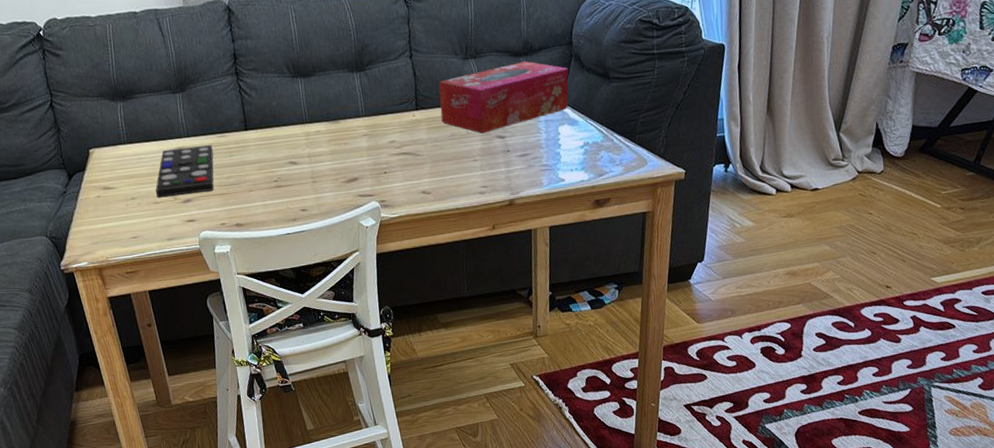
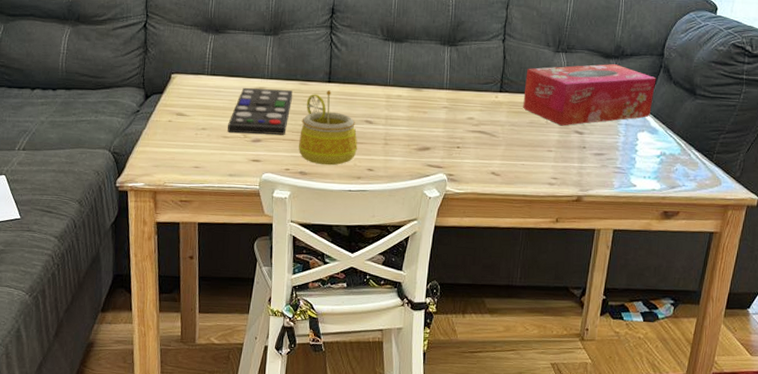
mug: none [227,138,288,214] -> present [299,90,358,166]

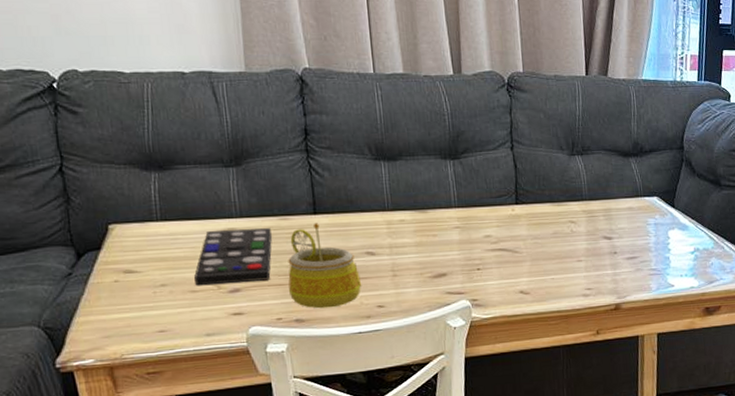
tissue box: present [523,64,657,126] -> none [542,162,680,233]

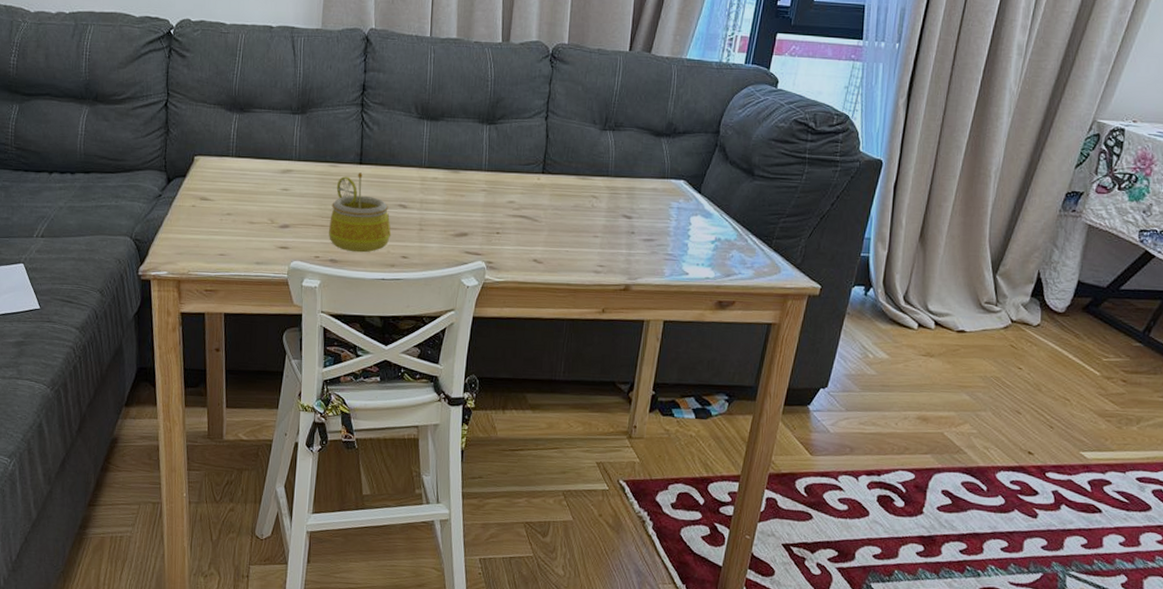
remote control: present [194,228,272,286] -> none [254,171,322,220]

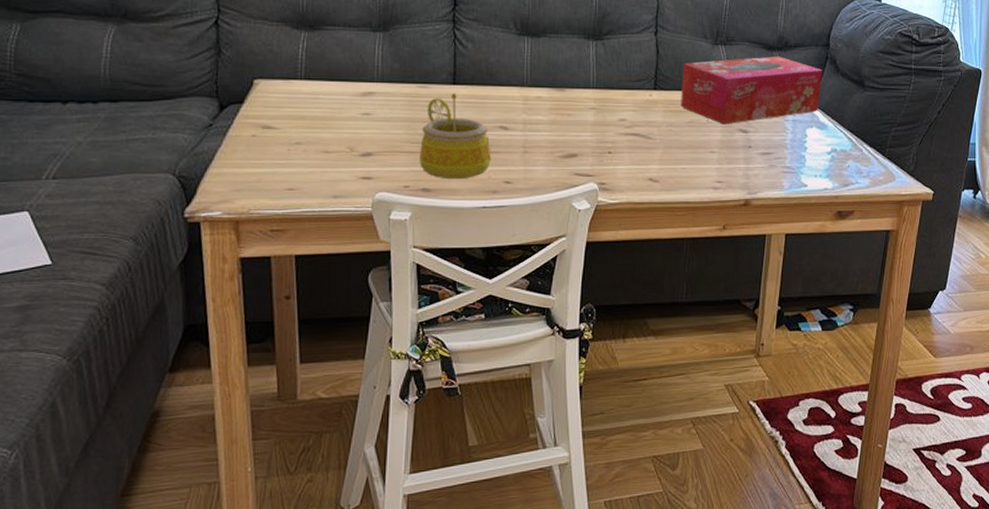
tissue box: none [567,142,711,210] -> present [681,56,823,125]

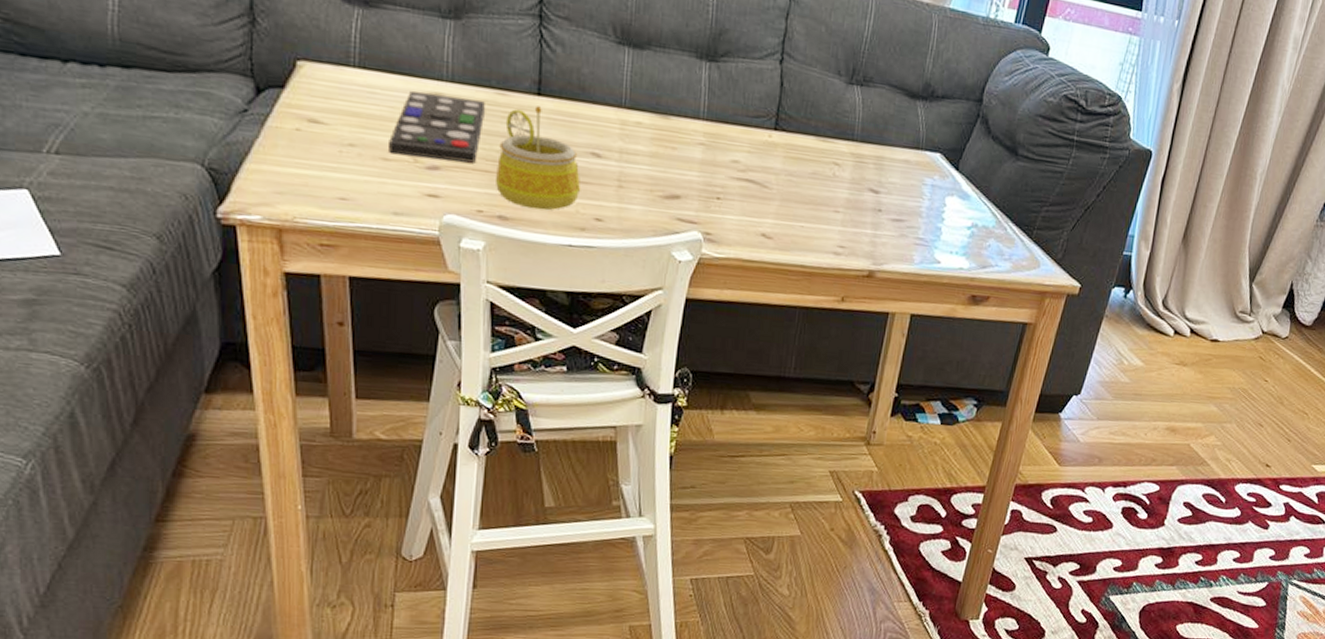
remote control: none [329,94,409,147] -> present [389,91,485,163]
tissue box: present [681,56,823,125] -> none [804,101,972,181]

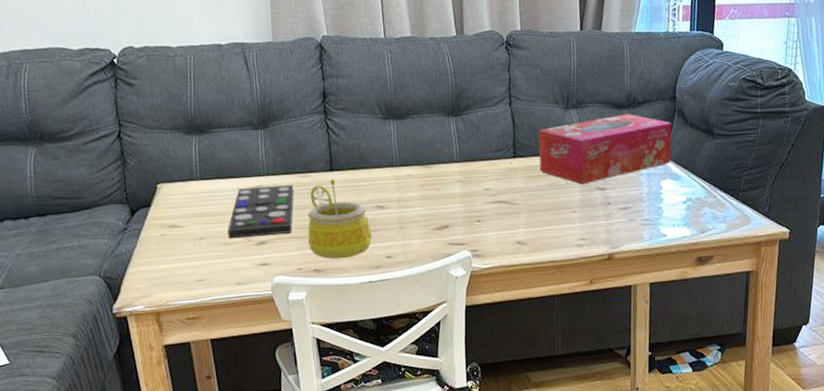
tissue box: none [804,101,972,181] -> present [538,114,672,185]

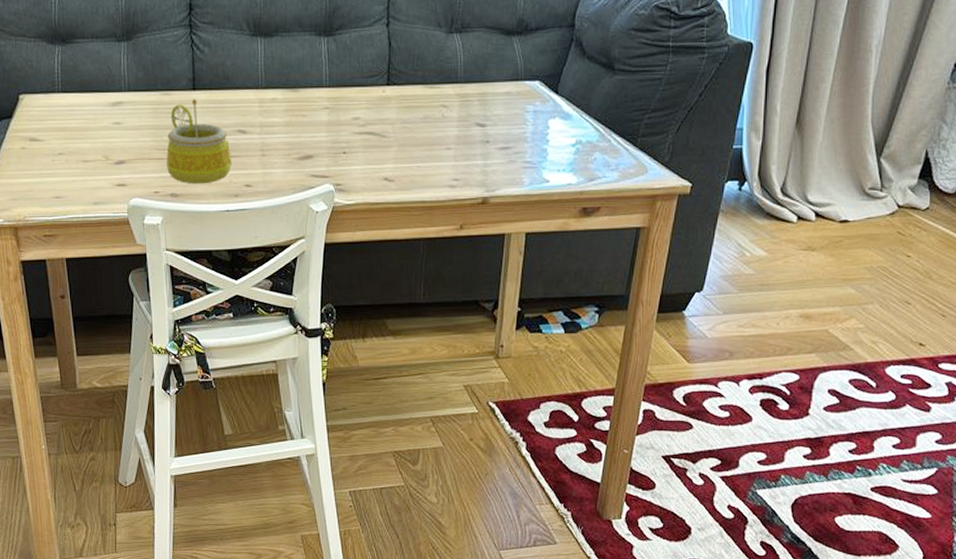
remote control: present [228,185,294,239] -> none [87,103,154,156]
tissue box: present [538,114,672,185] -> none [414,42,567,119]

